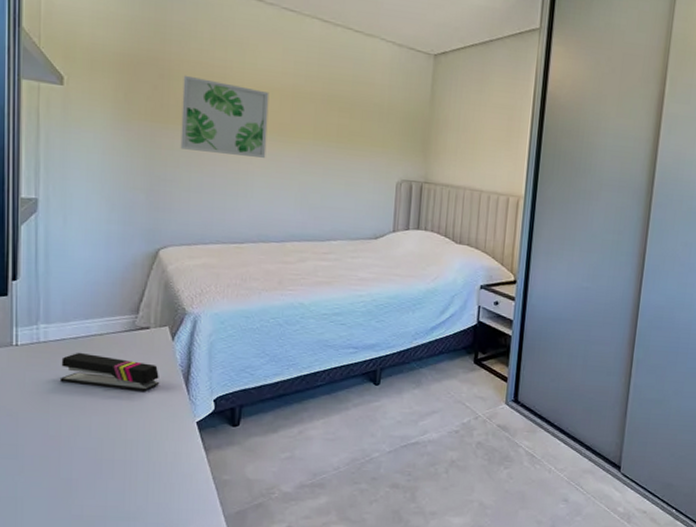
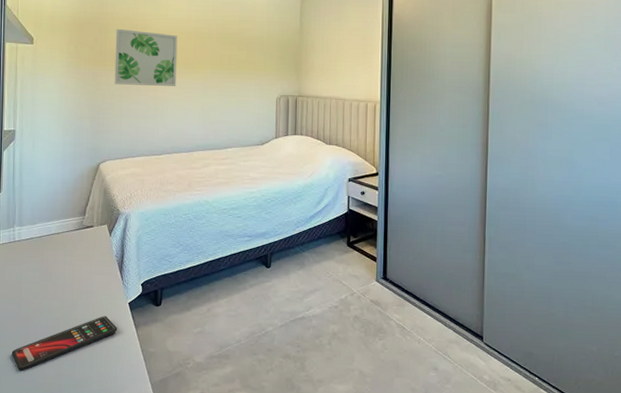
smartphone: none [36,437,181,501] -> present [11,316,117,371]
stapler: present [59,352,159,392] -> none [29,248,100,279]

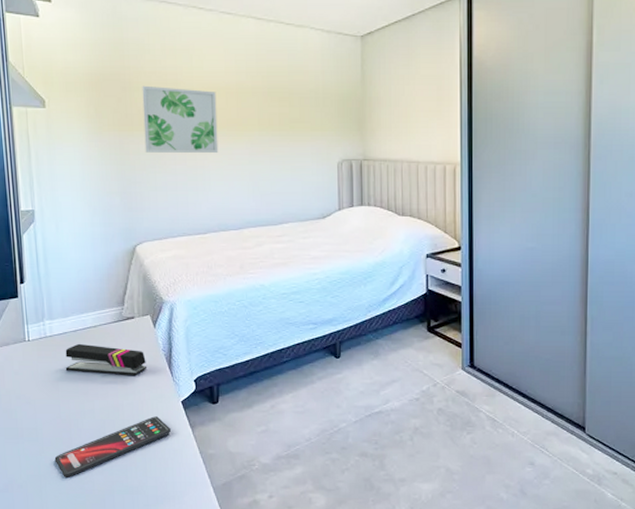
stapler: none [29,248,100,279] -> present [65,343,146,376]

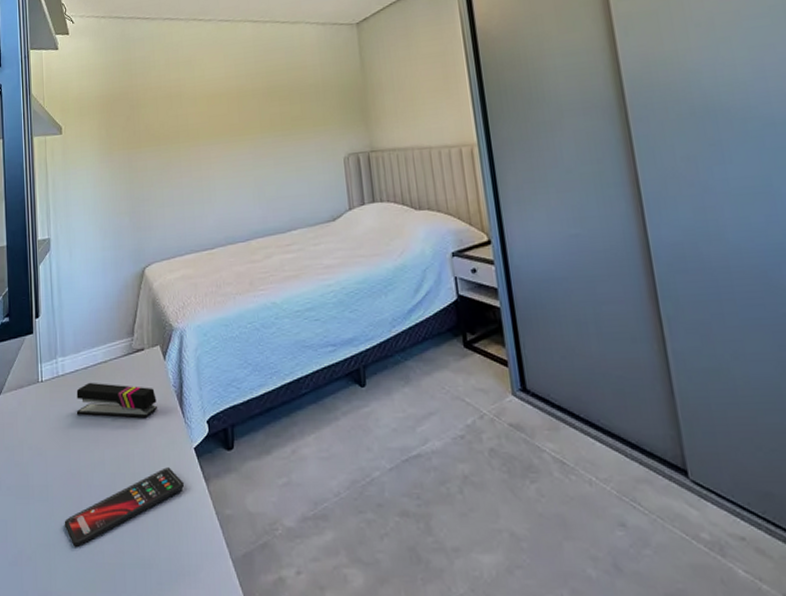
wall art: present [142,85,219,153] -> none [148,98,223,168]

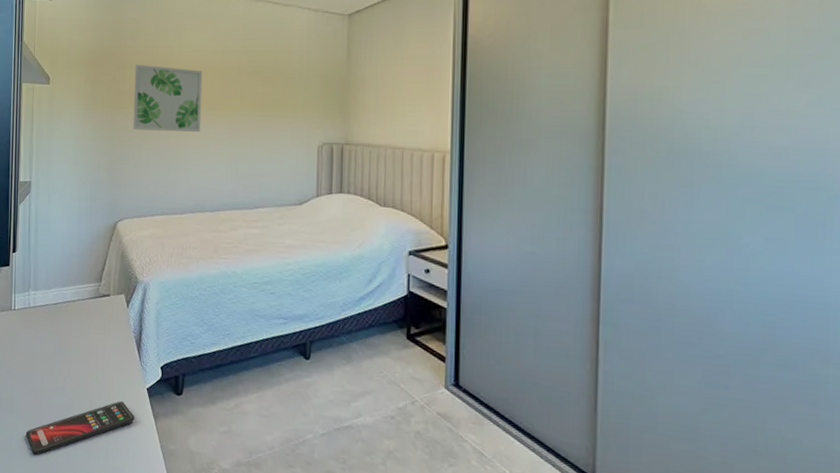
stapler: present [76,382,157,419] -> none [43,317,117,357]
wall art: none [148,98,223,168] -> present [133,64,203,132]

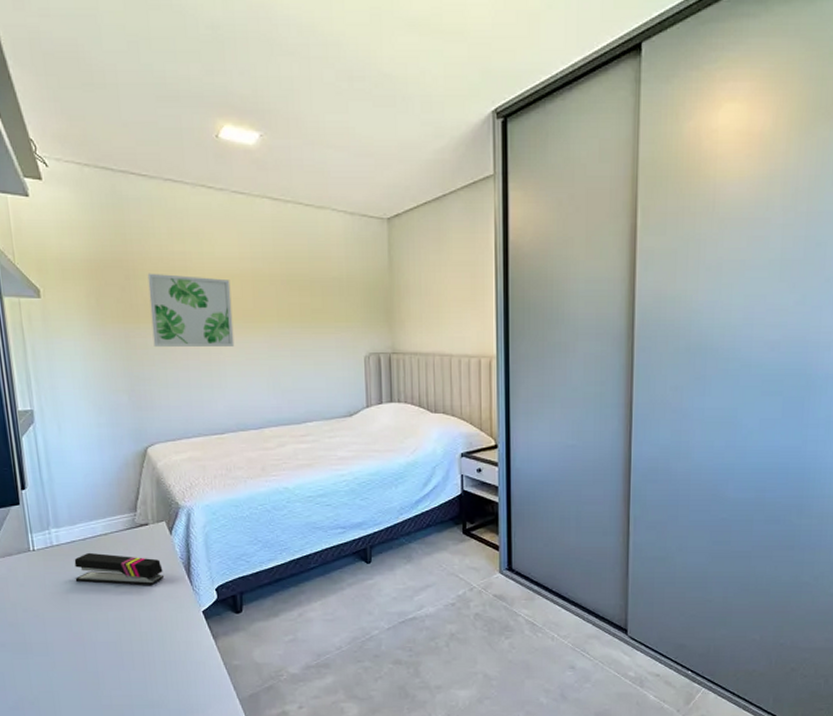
smartphone: present [25,401,134,455] -> none [67,627,192,693]
stapler: none [43,317,117,357] -> present [74,552,163,586]

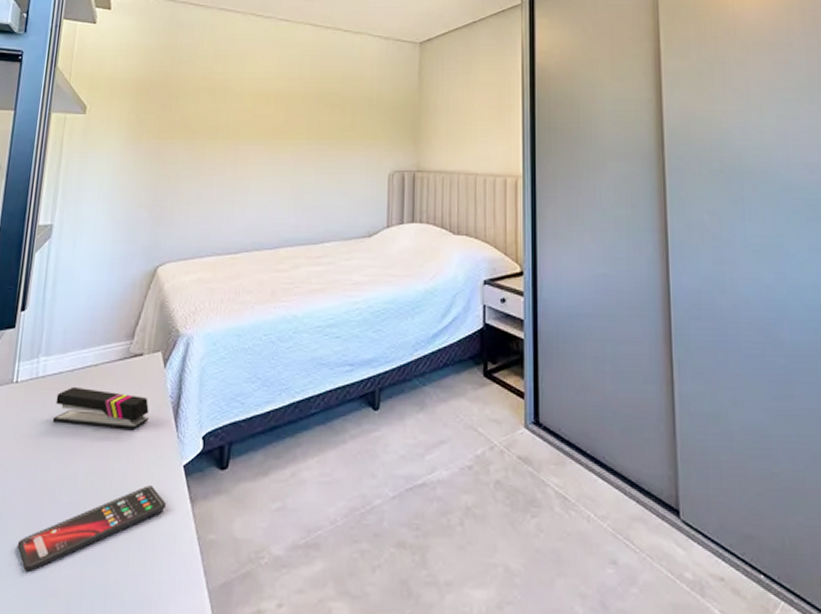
smartphone: none [67,627,192,693] -> present [17,485,166,572]
wall art: present [147,273,235,347] -> none [183,91,266,162]

